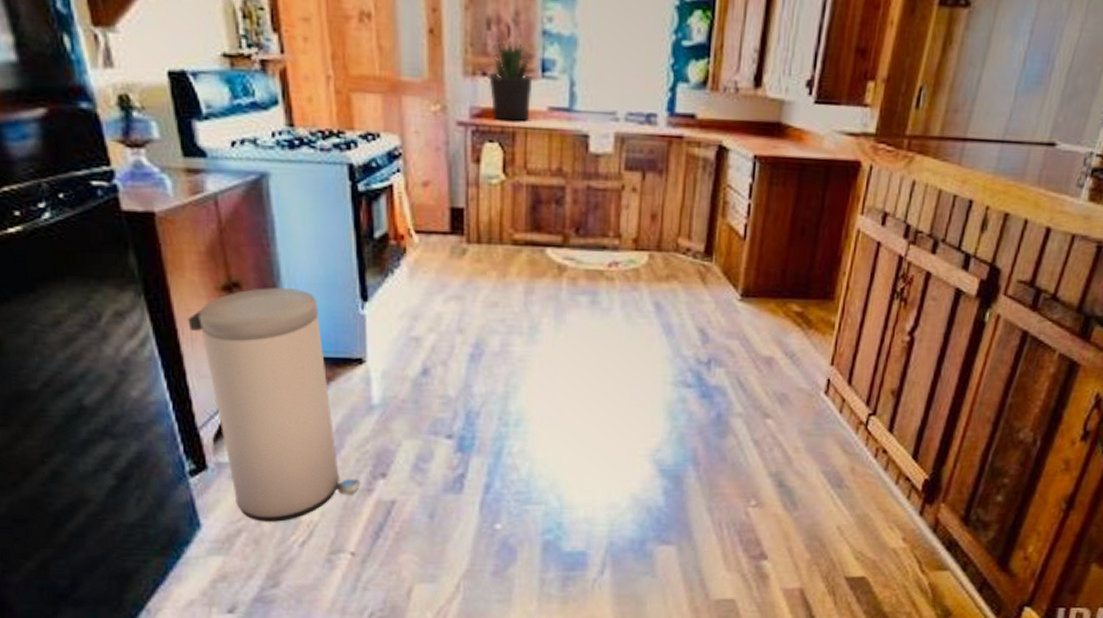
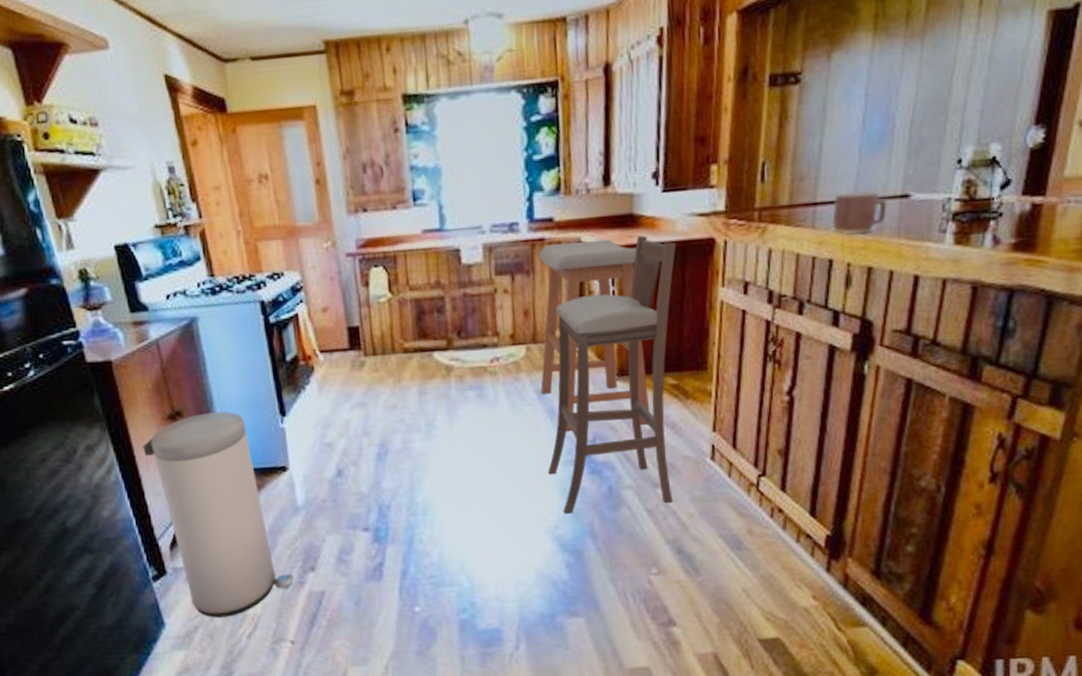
planter: present [489,36,533,123] -> none [369,177,407,248]
bar stool: none [657,147,822,438] -> present [548,235,677,514]
stool: none [659,144,780,351] -> present [539,239,650,431]
mug: none [978,131,1034,178] -> present [832,192,887,235]

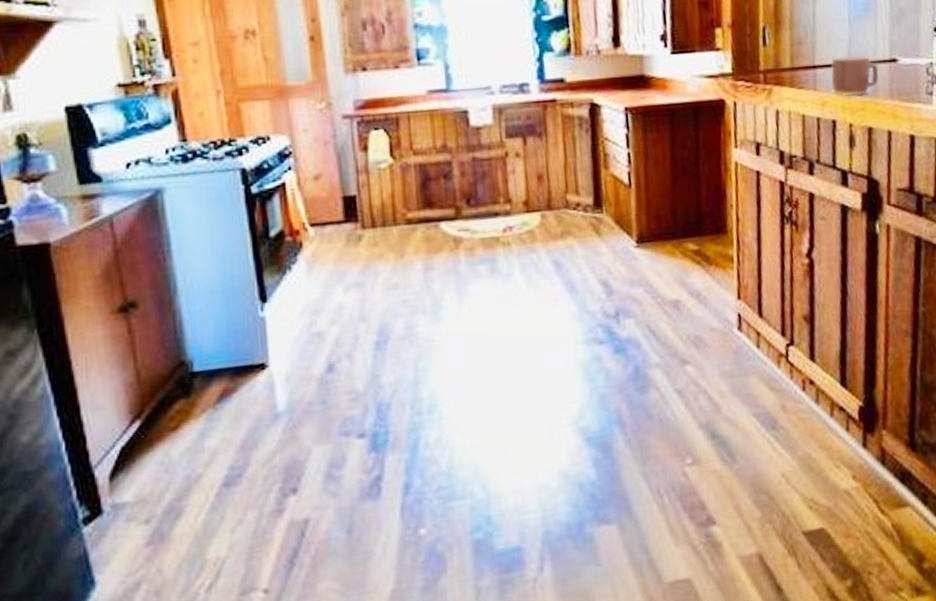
pedal bin: present [142,412,294,618] -> none [82,300,270,568]
stool: present [539,239,650,431] -> none [551,100,673,306]
bar stool: present [548,235,677,514] -> none [569,96,703,401]

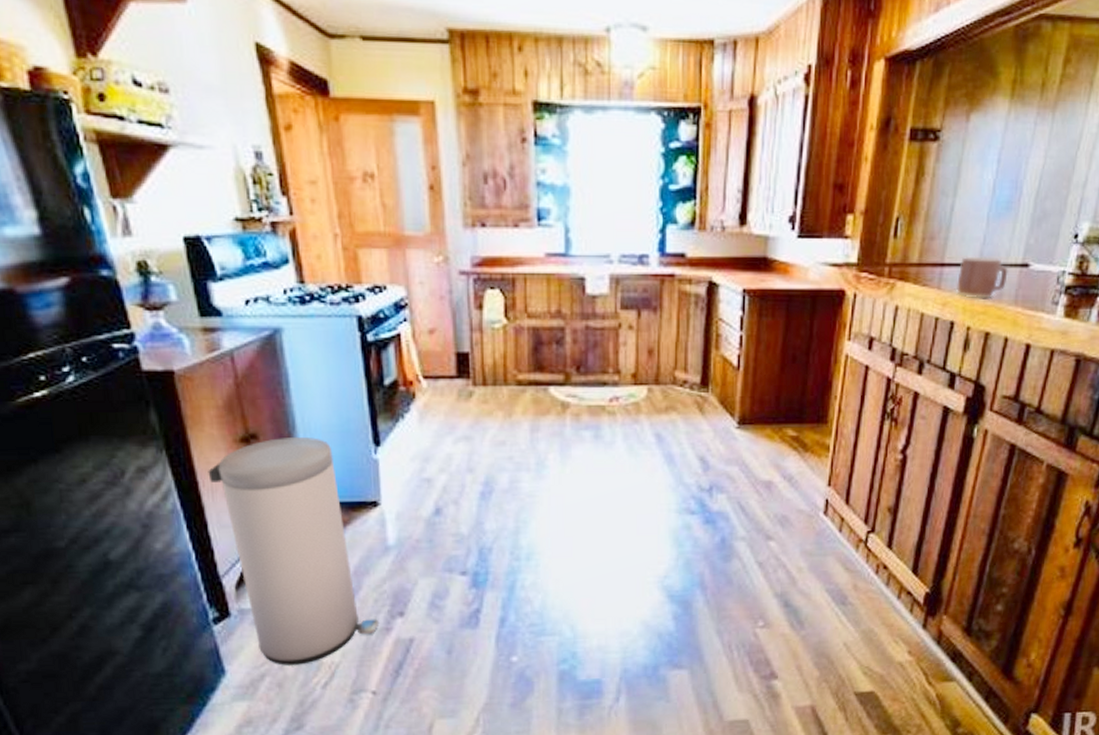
pedal bin: none [82,300,270,568] -> present [208,437,380,665]

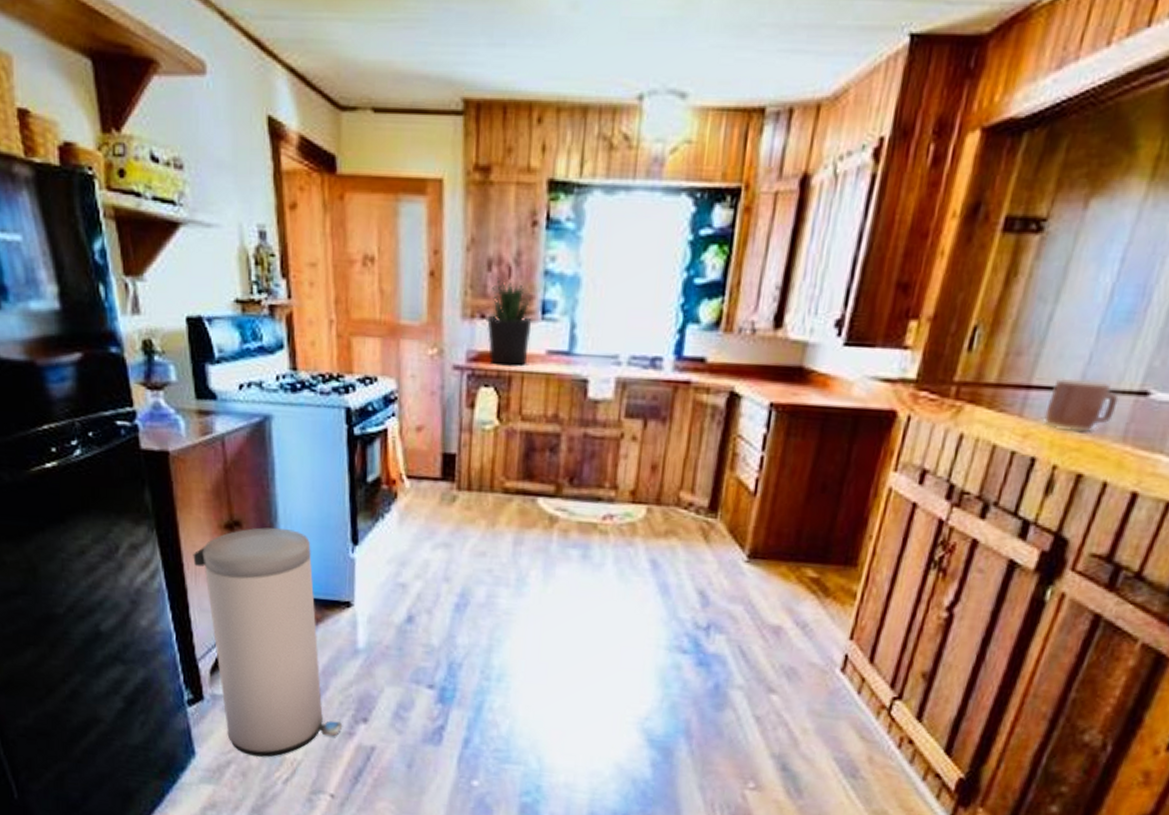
planter: none [487,189,530,269] -> present [486,277,532,367]

